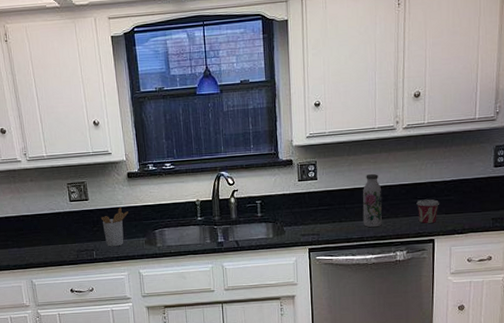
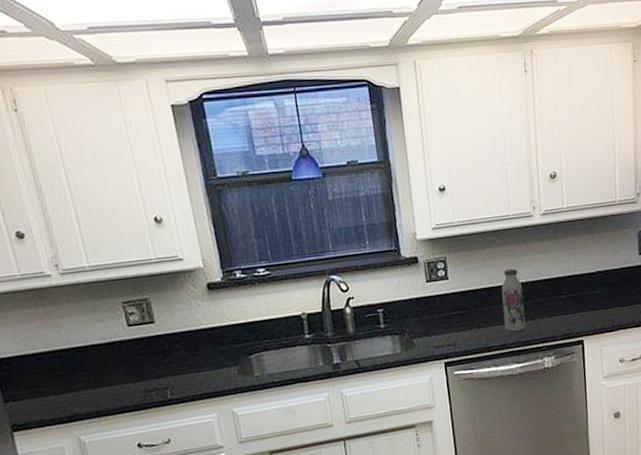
utensil holder: present [101,207,128,247] -> none [174,329,212,383]
cup: present [416,199,439,223] -> none [561,295,586,323]

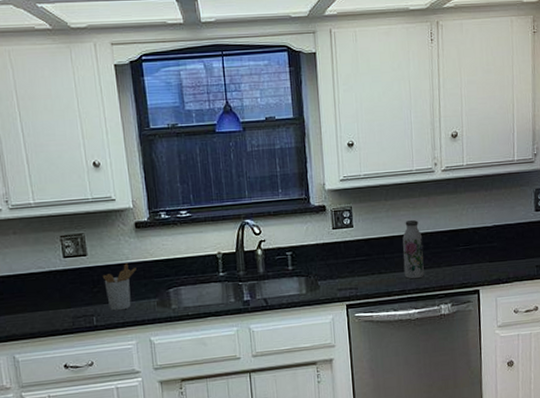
utensil holder: none [174,329,212,383] -> present [102,263,136,311]

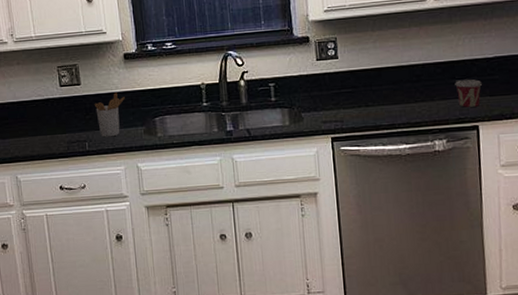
water bottle: present [402,220,424,279] -> none [391,51,416,113]
cup: none [459,247,482,273] -> present [455,79,482,107]

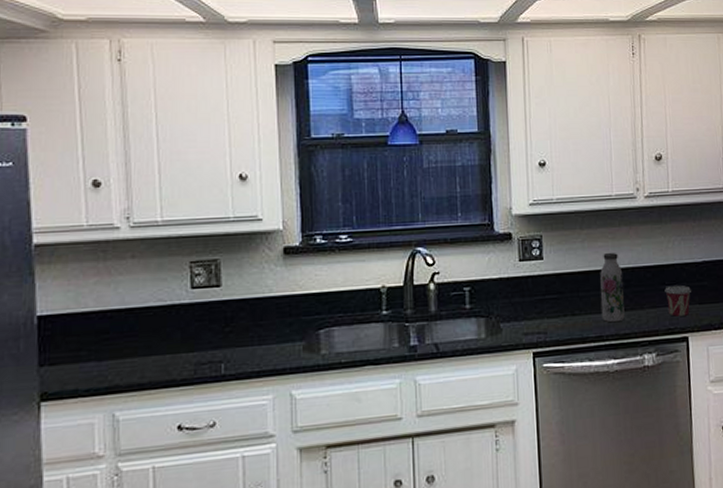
utensil holder: present [94,92,125,138] -> none [237,297,281,357]
water bottle: none [391,51,416,113] -> present [600,253,625,323]

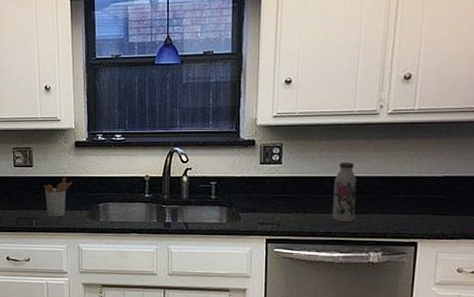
utensil holder: none [237,297,281,357] -> present [44,177,73,217]
cup: present [664,285,691,316] -> none [398,196,426,224]

